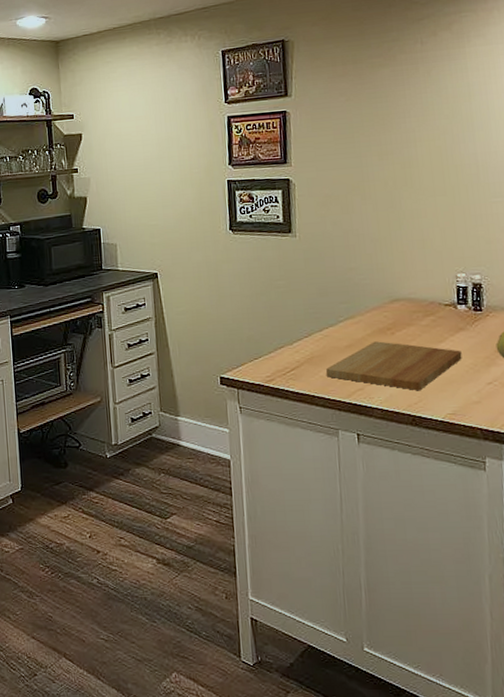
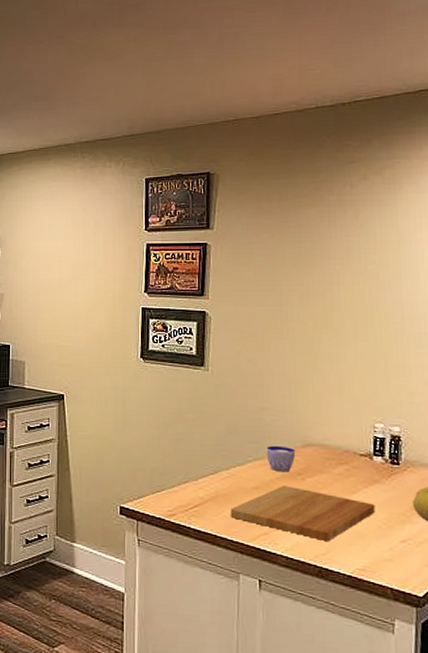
cup: none [356,303,385,329] -> present [266,445,296,472]

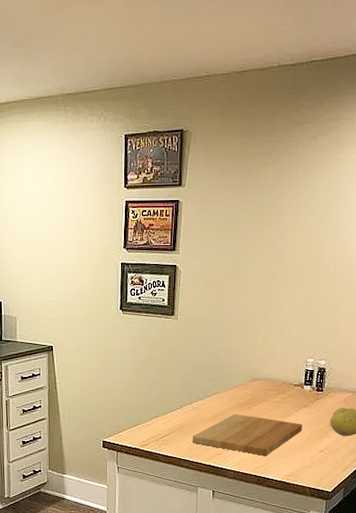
cup: present [266,445,296,472] -> none [222,381,245,403]

